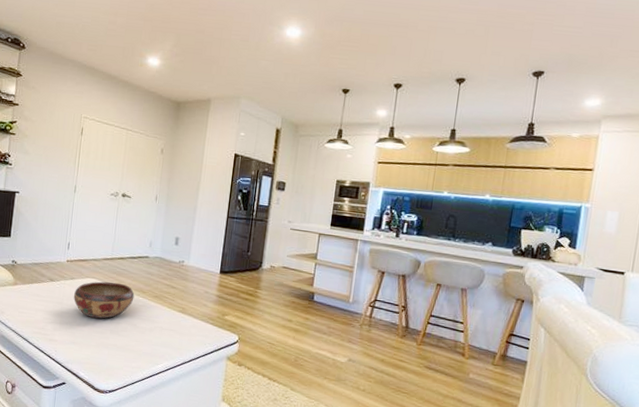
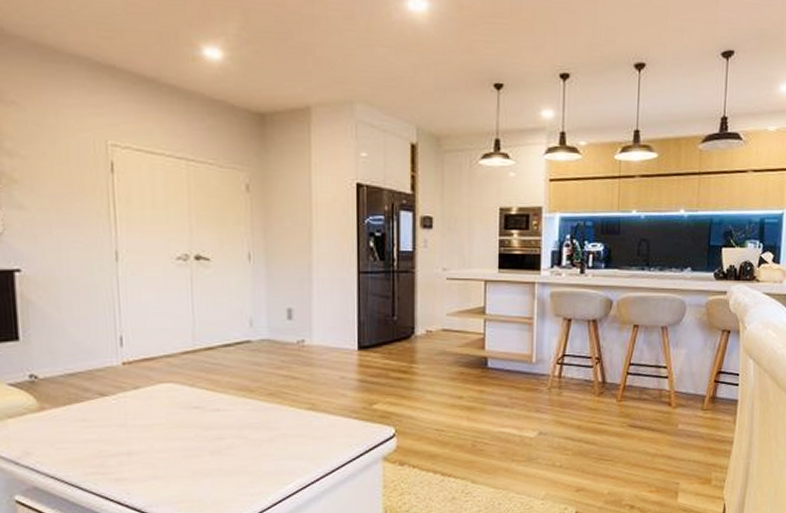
decorative bowl: present [74,281,135,319] -> none [143,383,238,438]

